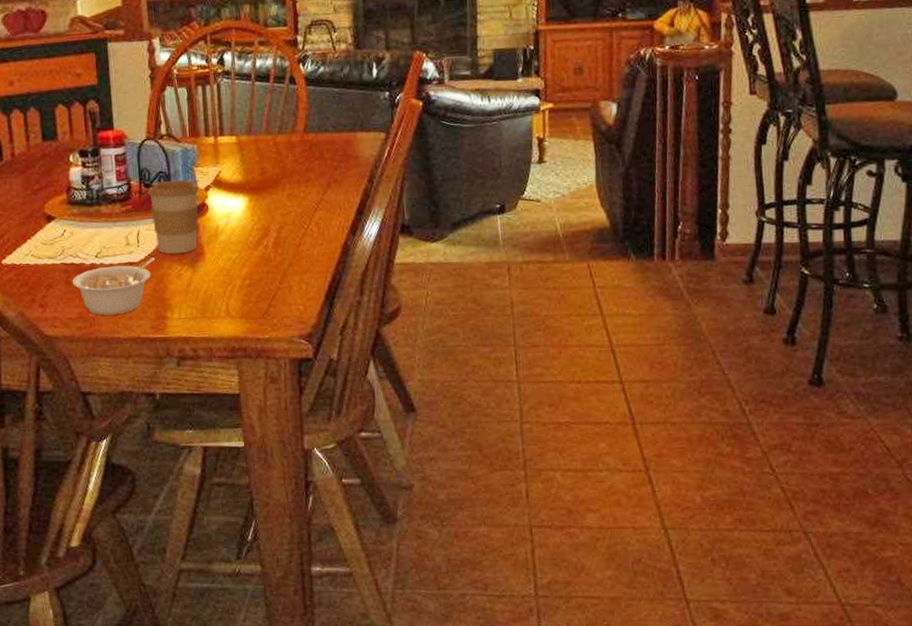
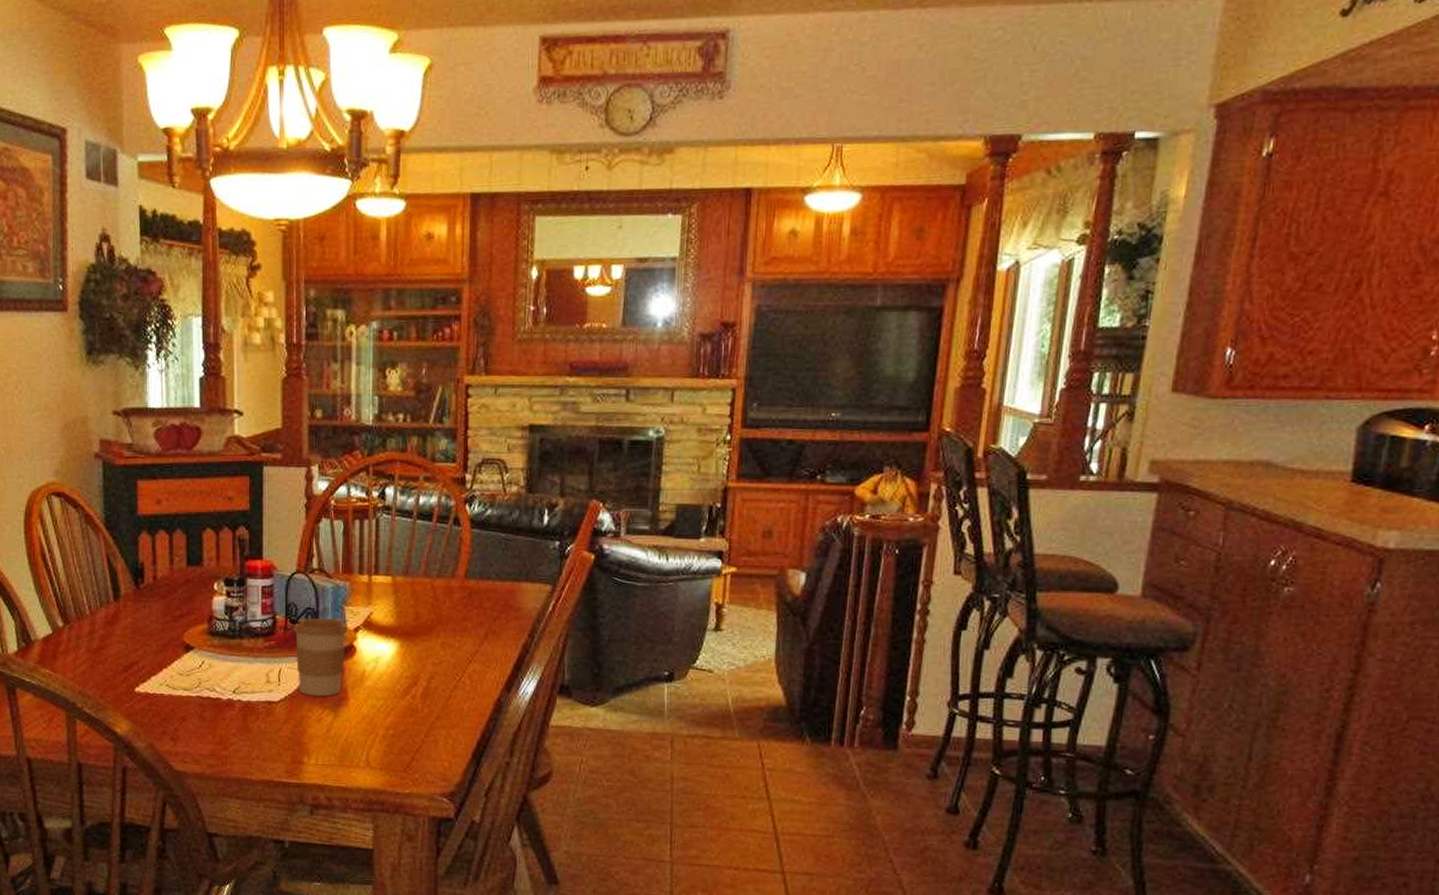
legume: present [72,258,155,315] -> none [206,698,295,755]

